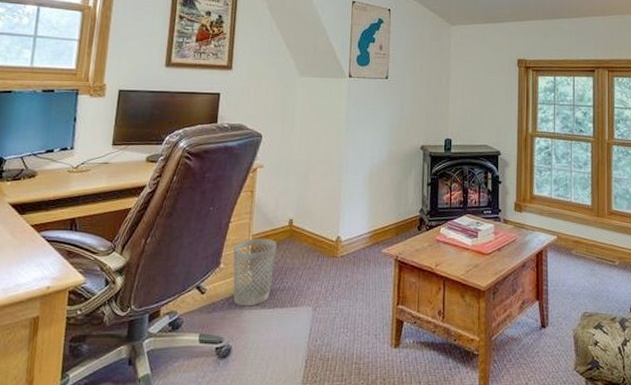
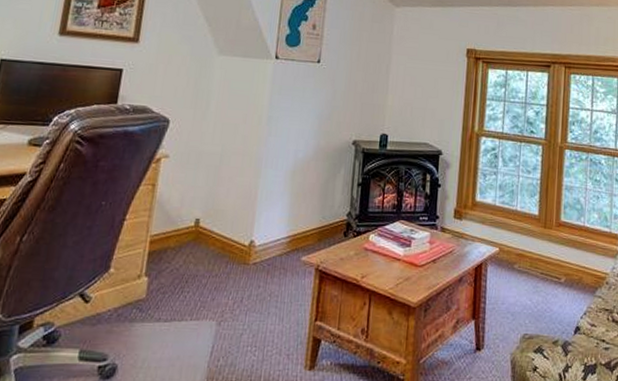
wastebasket: present [233,238,277,306] -> none [123,239,179,319]

